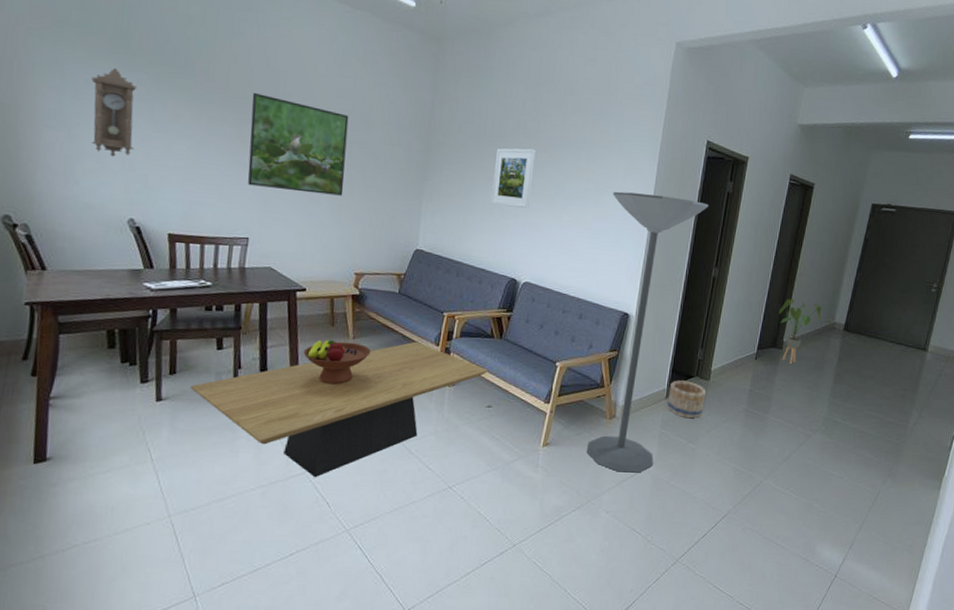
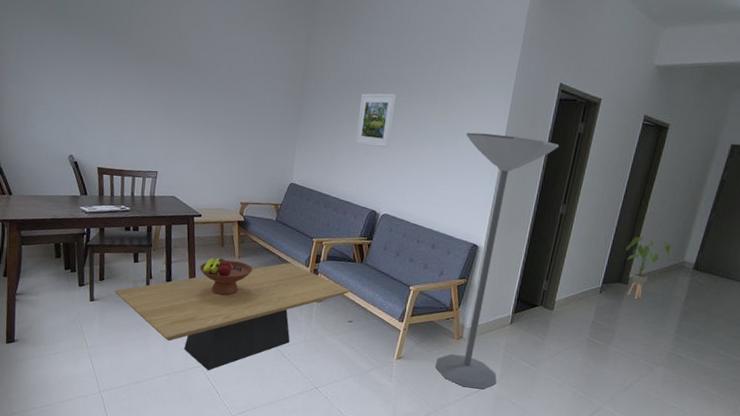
pendulum clock: present [91,68,136,157] -> none [41,32,73,105]
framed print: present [247,93,349,196] -> none [156,50,237,137]
basket: present [667,380,707,419] -> none [511,308,550,344]

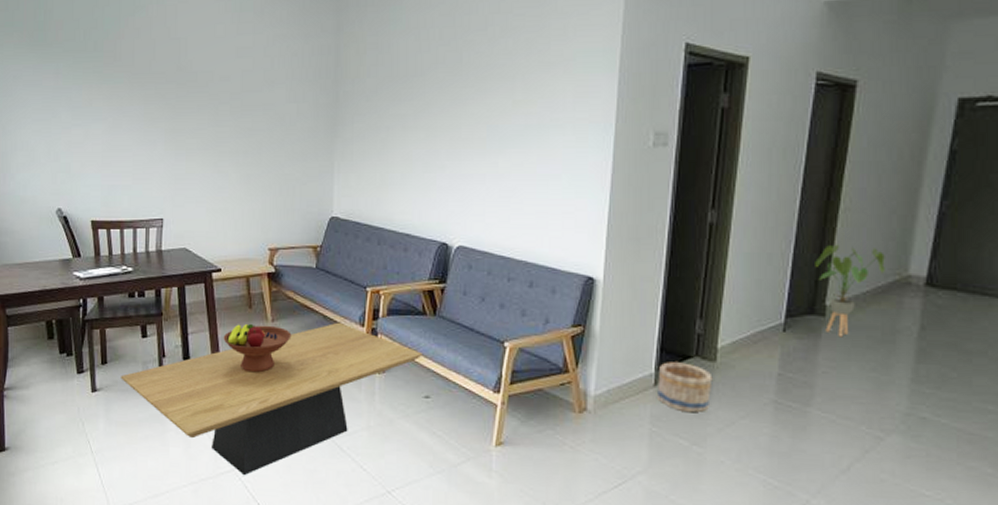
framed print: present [356,93,396,148] -> none [411,85,459,157]
floor lamp: present [436,132,560,390] -> none [553,123,696,483]
basket: none [511,308,550,344] -> present [658,362,713,413]

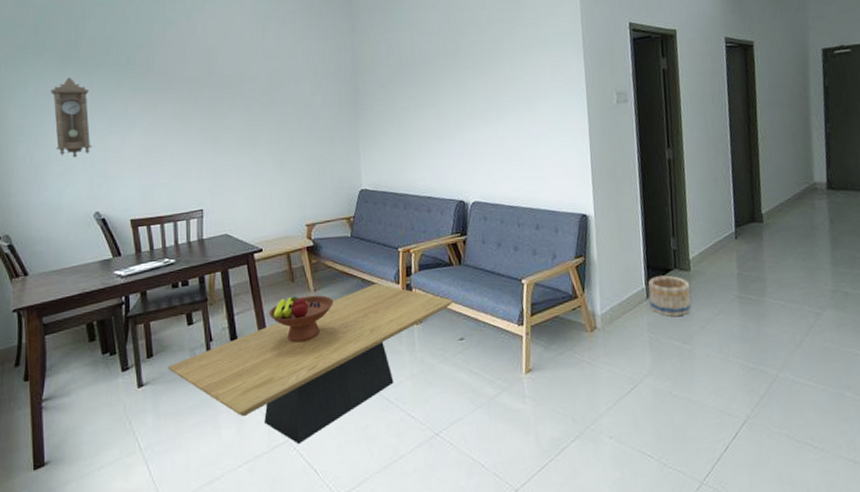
pendulum clock: none [18,61,57,149] -> present [50,77,93,158]
house plant: present [815,244,885,338] -> none [748,165,798,238]

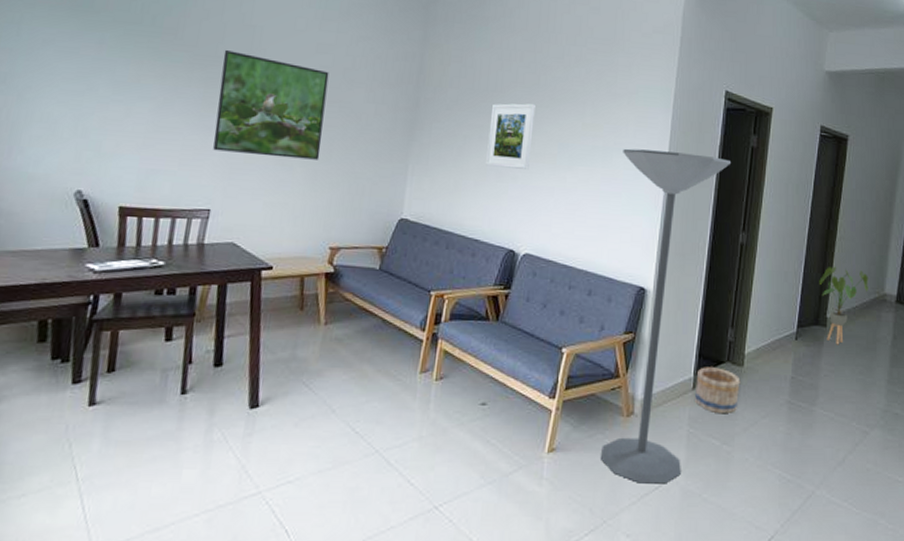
pendulum clock: present [50,77,93,158] -> none [42,27,98,122]
coffee table: present [168,283,453,444] -> none [130,326,482,497]
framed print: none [189,72,284,159] -> present [213,50,329,160]
fruit bowl: present [268,295,334,343] -> none [265,327,346,381]
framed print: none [421,68,464,131] -> present [486,103,536,169]
floor lamp: none [544,85,649,390] -> present [601,148,732,484]
house plant: none [748,165,798,238] -> present [819,266,868,345]

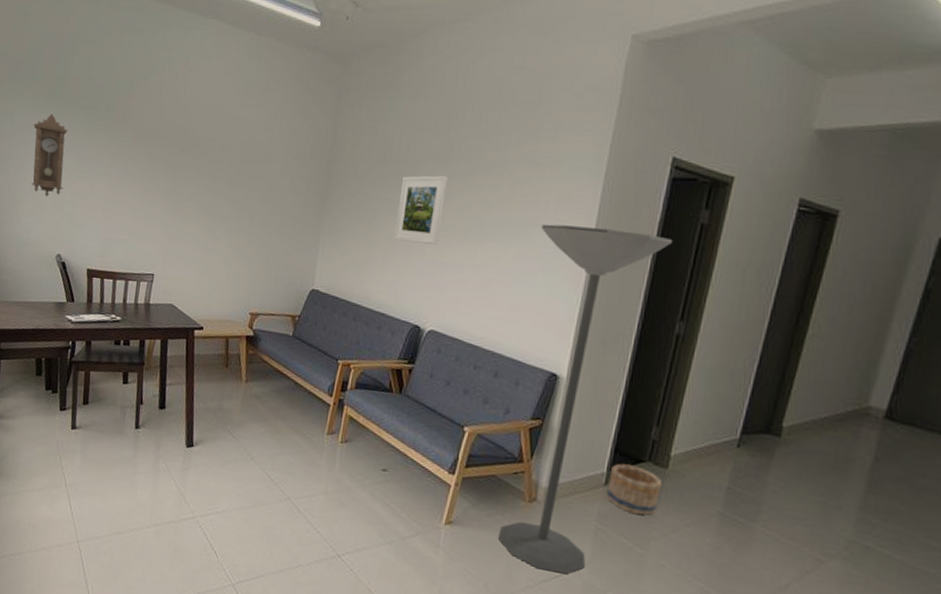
pendulum clock: none [42,27,98,122] -> present [31,114,67,197]
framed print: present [213,50,329,160] -> none [155,130,250,232]
house plant: present [819,266,868,345] -> none [776,368,847,460]

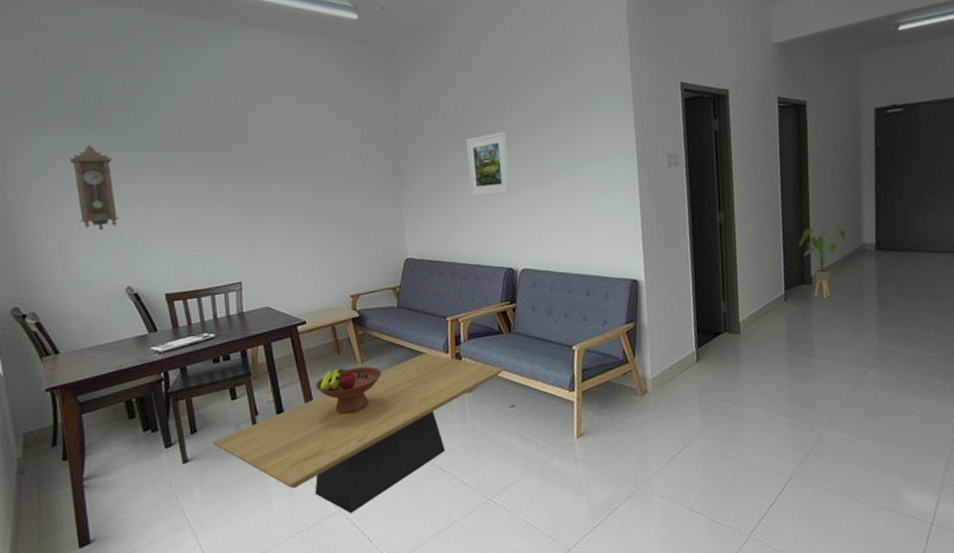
coffee table: none [99,389,384,523] -> present [213,352,504,513]
fruit bowl: none [198,381,263,429] -> present [315,366,382,415]
floor lamp: present [499,224,673,575] -> none [594,147,699,451]
basket: present [606,463,663,516] -> none [699,338,740,379]
house plant: none [776,368,847,460] -> present [798,226,847,299]

